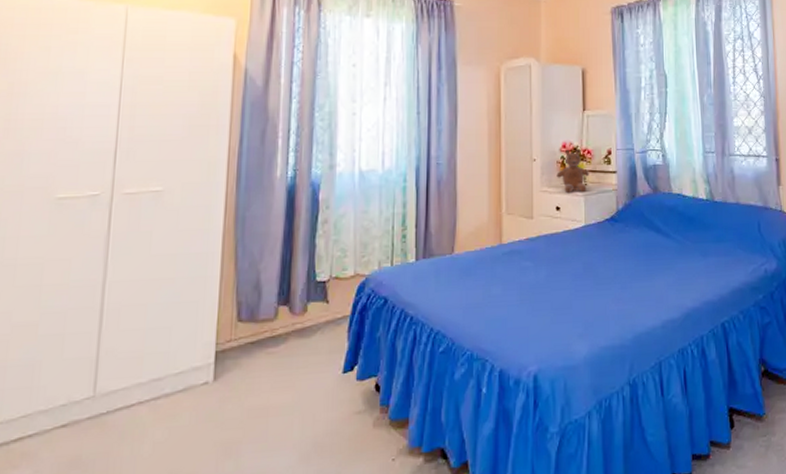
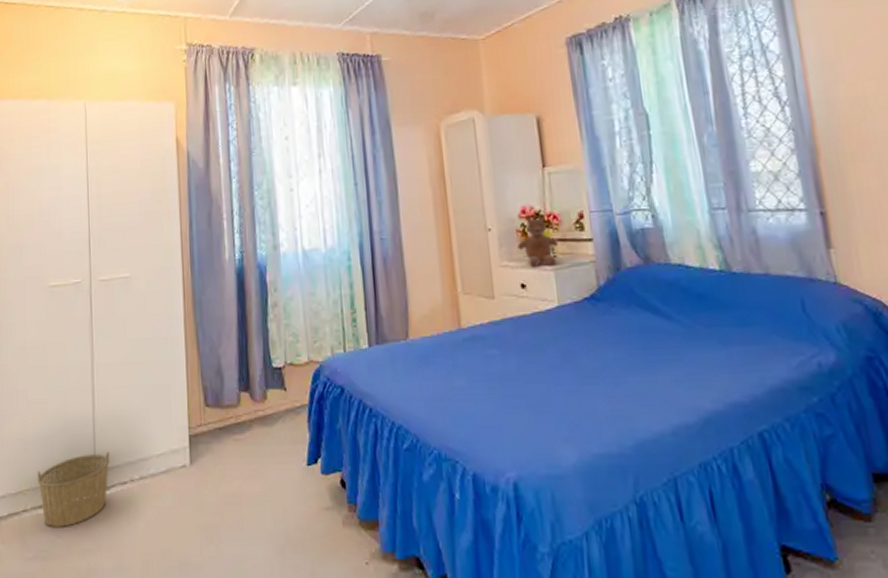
basket: none [14,374,116,462] -> present [37,451,110,527]

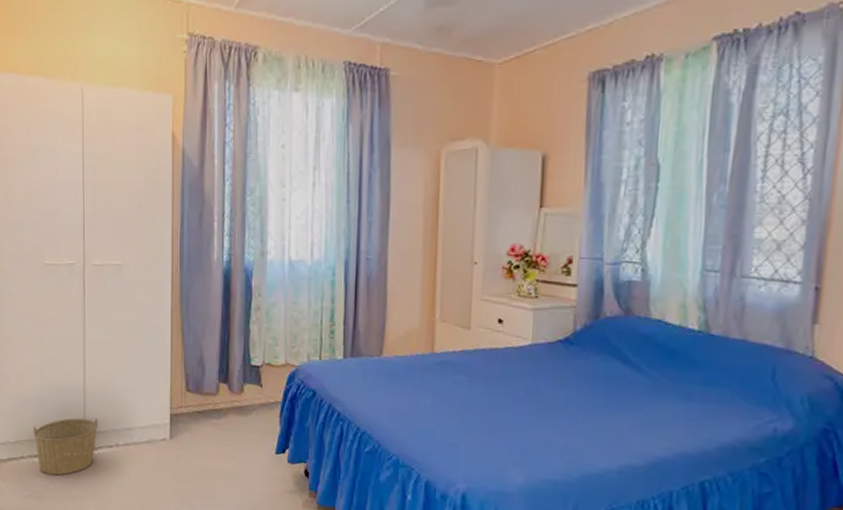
teddy bear: present [517,213,558,268] -> none [501,253,542,306]

